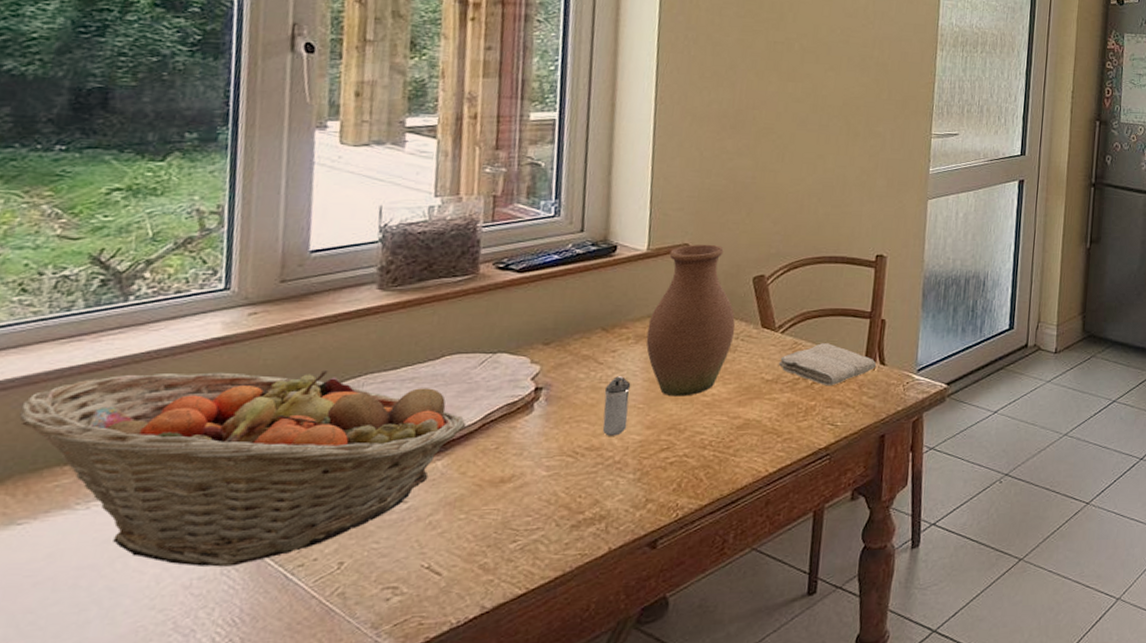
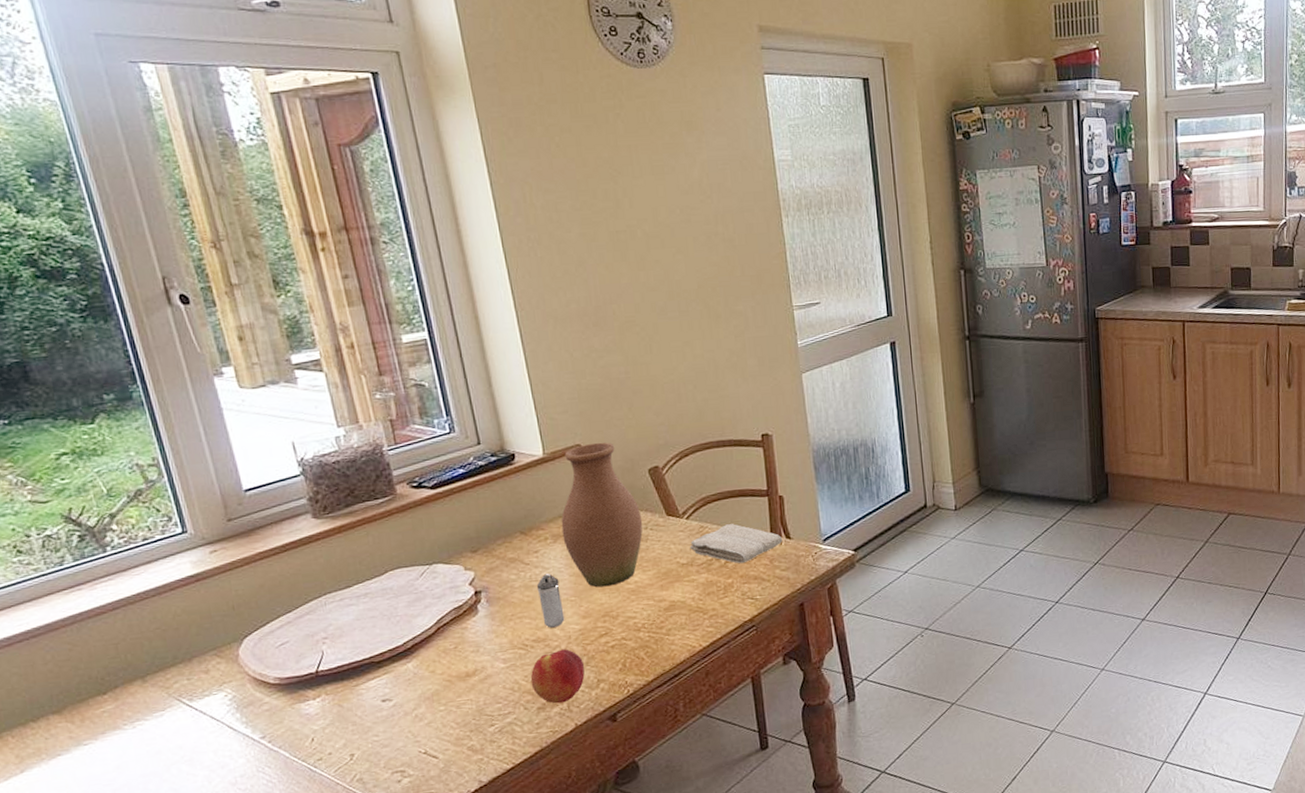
fruit basket: present [19,371,466,567] -> none [52,595,424,767]
peach: none [570,461,636,523] -> present [530,649,585,704]

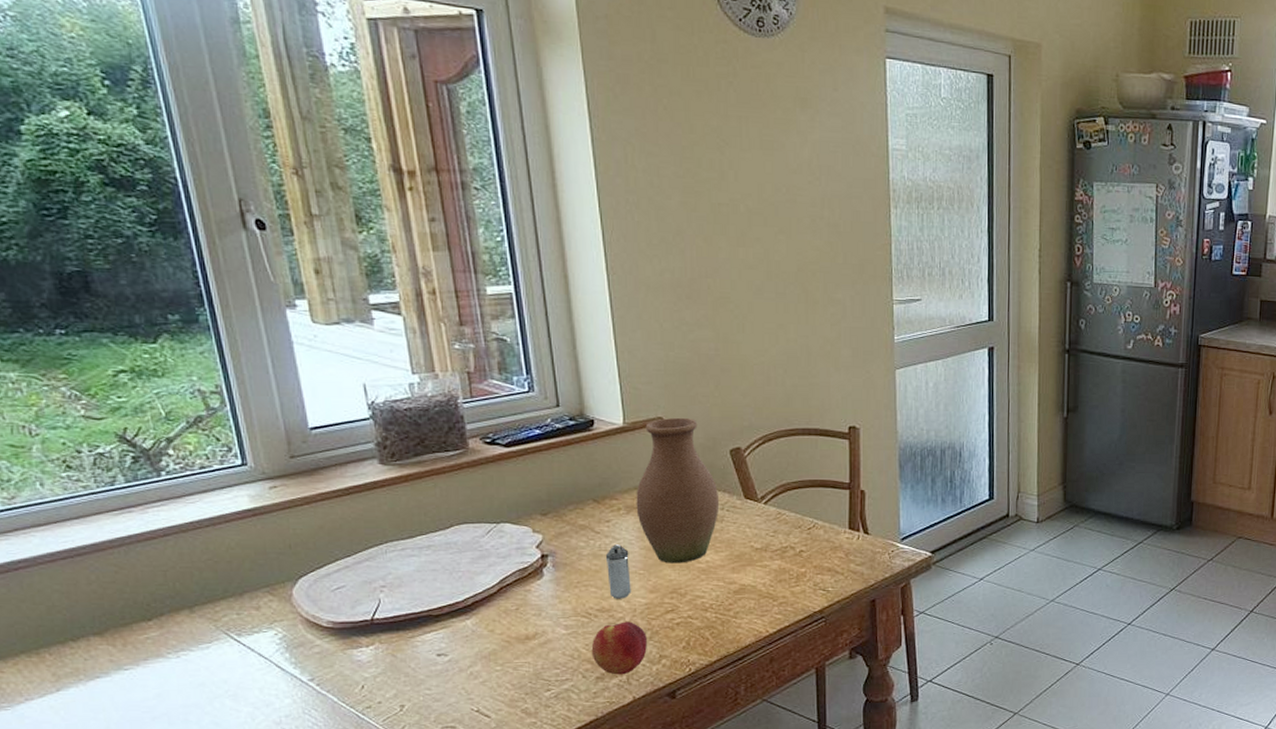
washcloth: present [689,524,783,564] -> none [765,513,861,554]

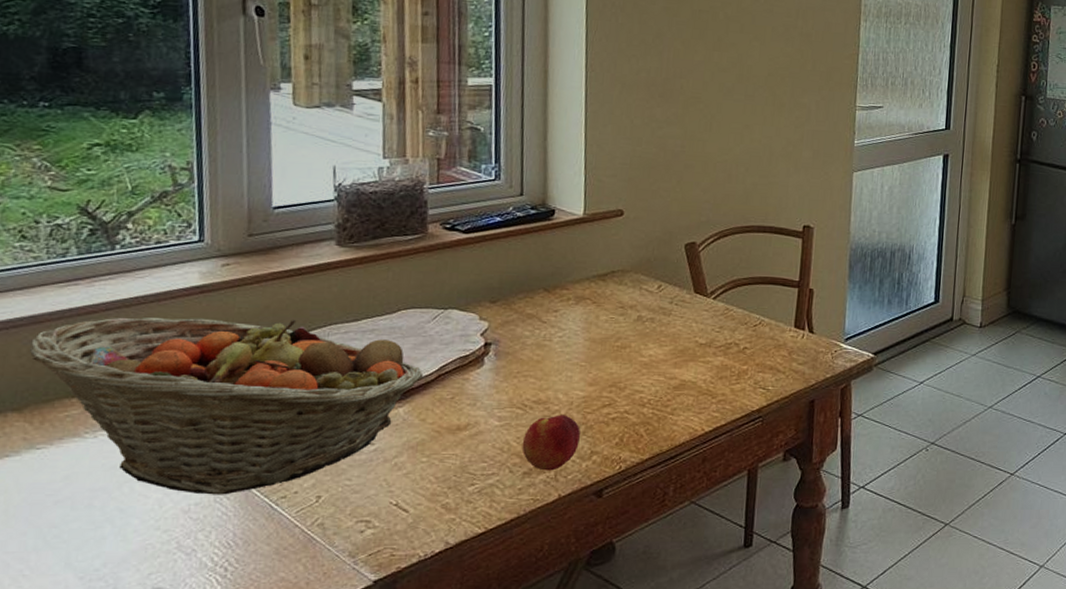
fruit basket: none [98,539,486,707] -> present [30,317,424,495]
shaker: present [605,544,632,599] -> none [548,335,573,391]
vase: present [636,417,720,563] -> none [585,210,670,356]

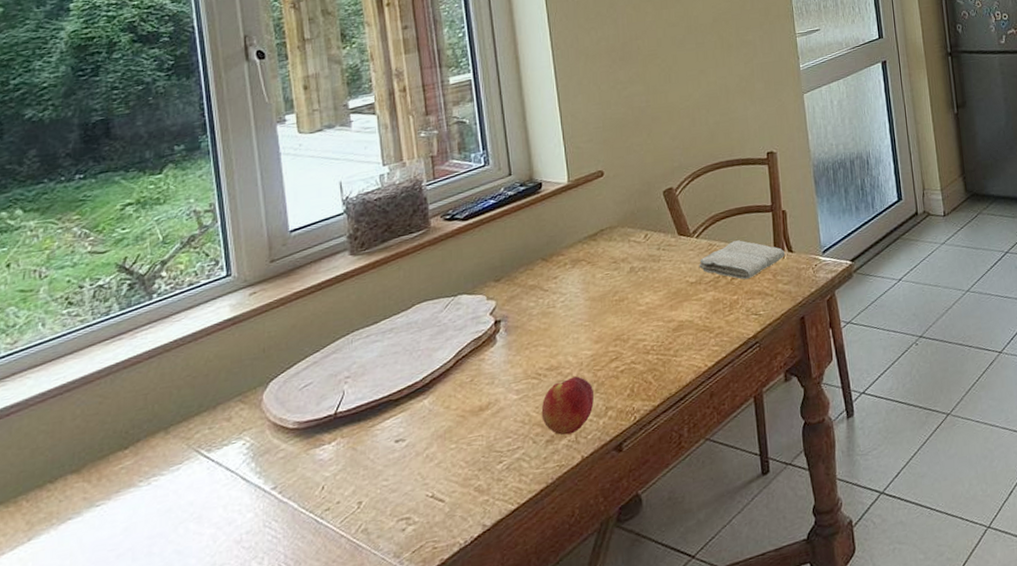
fruit basket: present [30,317,424,495] -> none [84,334,443,523]
washcloth: none [711,310,806,352] -> present [698,240,786,280]

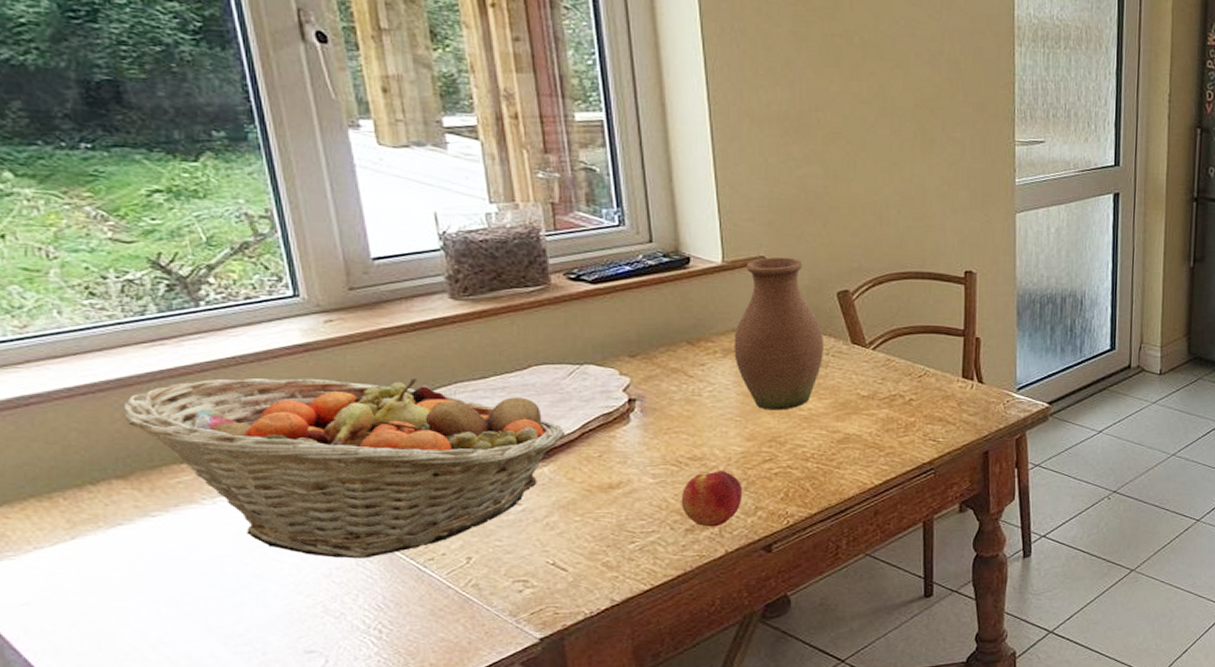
fruit basket: none [84,334,443,523] -> present [123,377,566,559]
vase: none [580,167,656,311] -> present [734,256,825,410]
washcloth: present [698,240,786,280] -> none [873,360,975,403]

